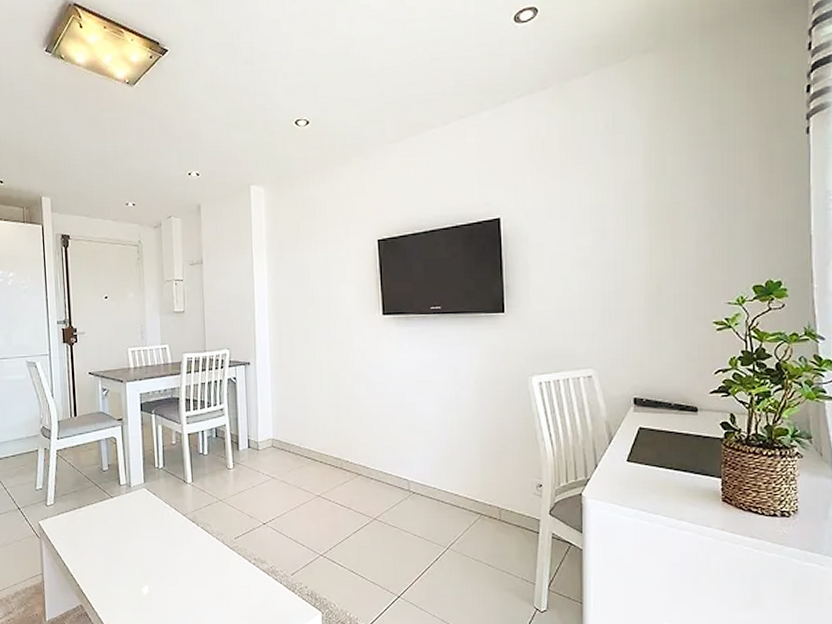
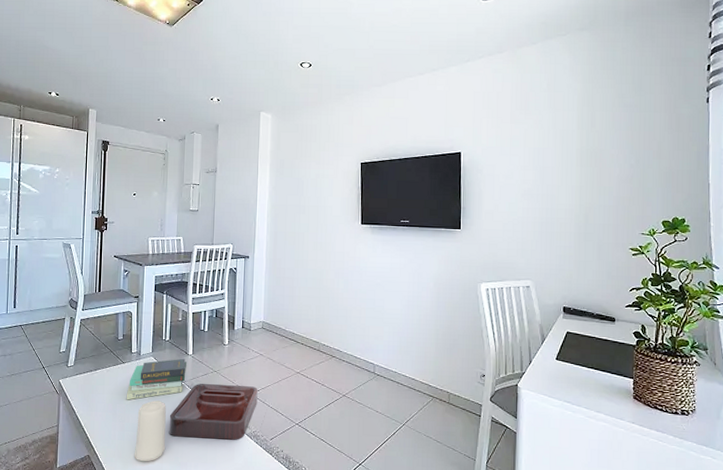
books: none [118,487,187,540] -> present [126,358,187,400]
candle: none [133,538,170,609] -> present [134,400,166,462]
decorative tray: none [171,514,273,578] -> present [169,383,258,440]

